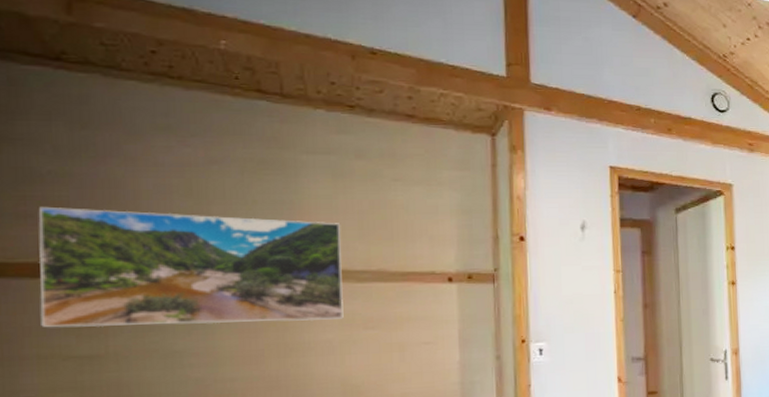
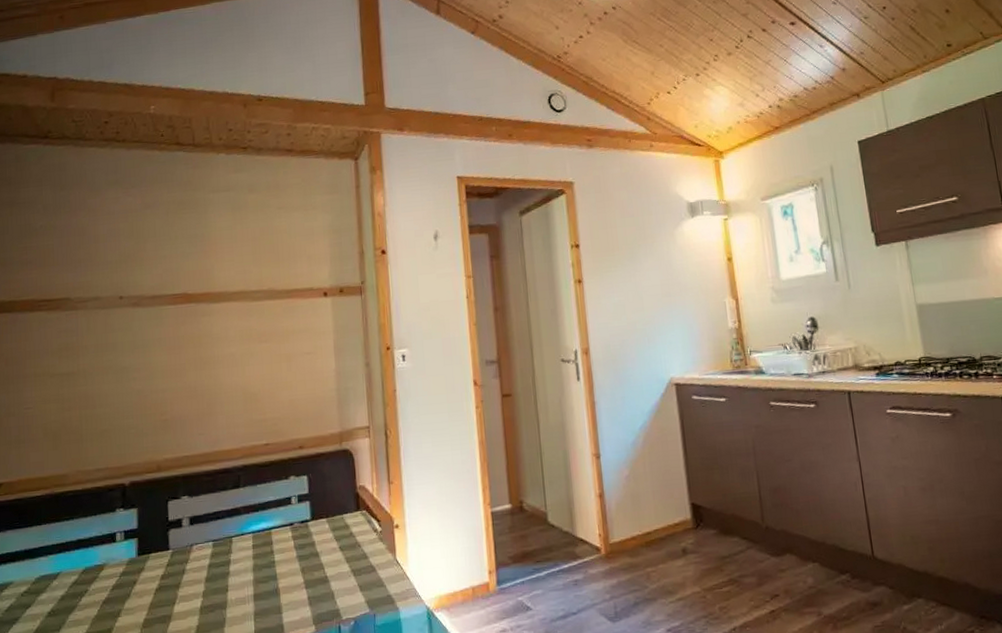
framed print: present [38,206,344,328] -> none [34,250,243,352]

